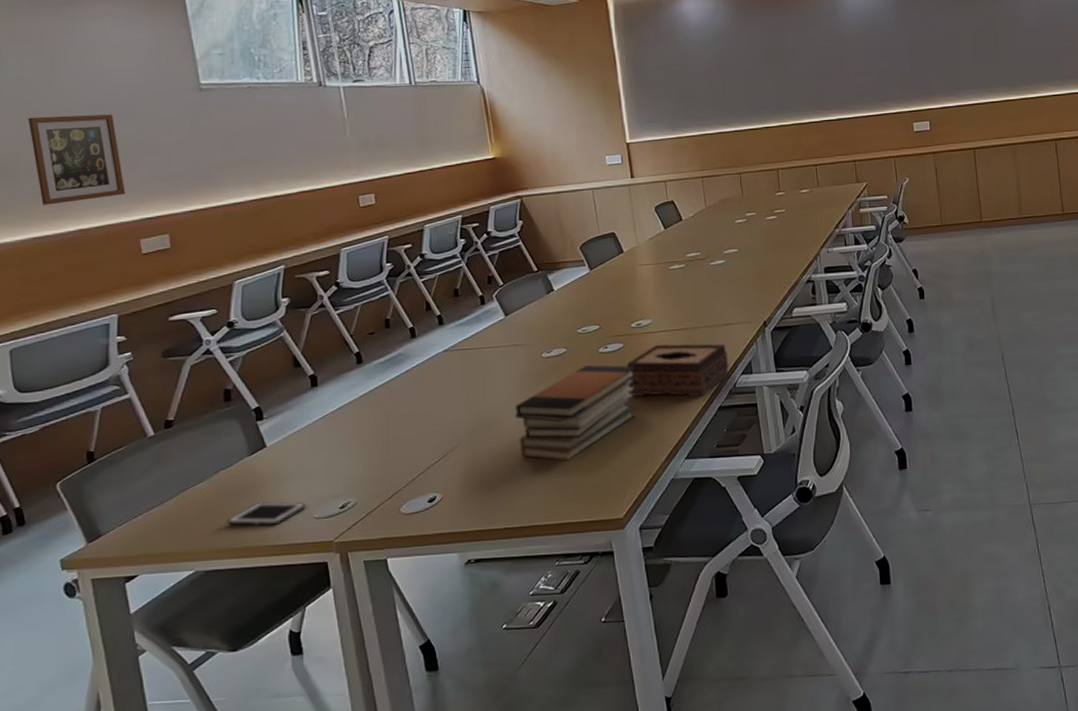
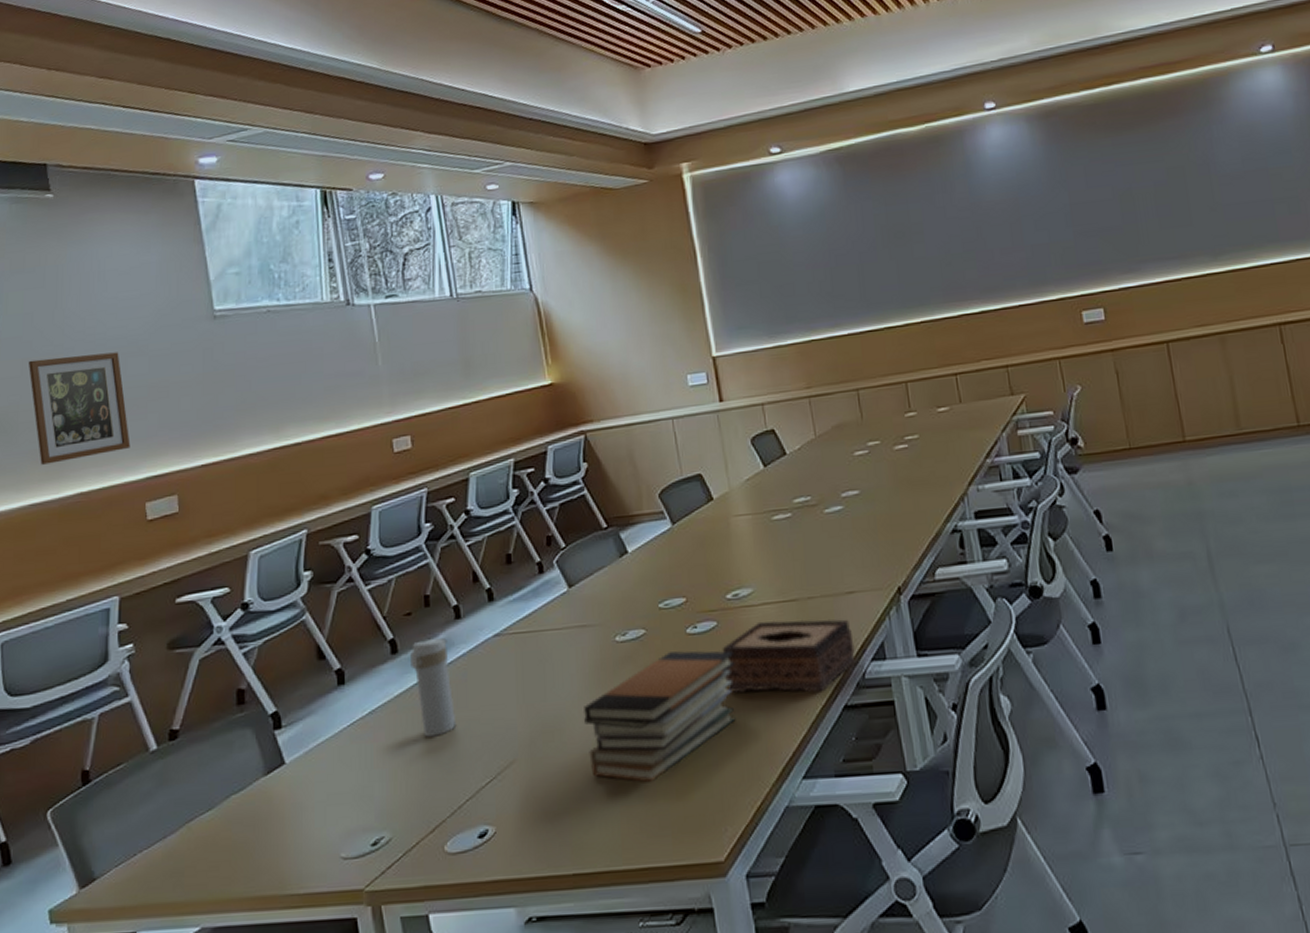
cell phone: present [227,501,307,526] -> none [239,835,333,869]
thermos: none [373,352,411,427] -> present [410,637,457,737]

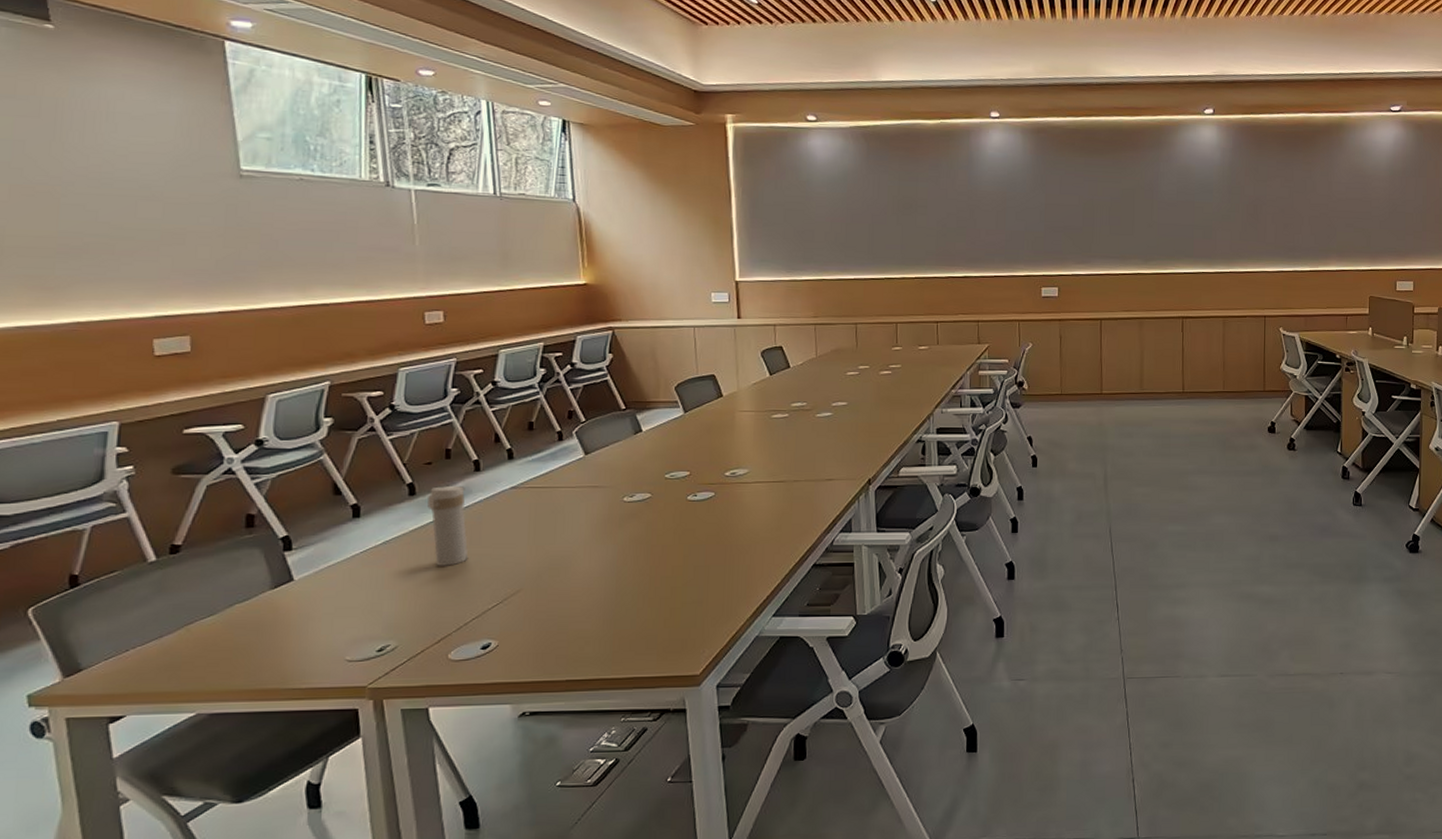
wall art: present [29,352,131,465] -> none [18,187,138,291]
book stack: present [584,650,736,782] -> none [589,513,727,612]
tissue box: present [722,618,856,693] -> none [716,495,828,553]

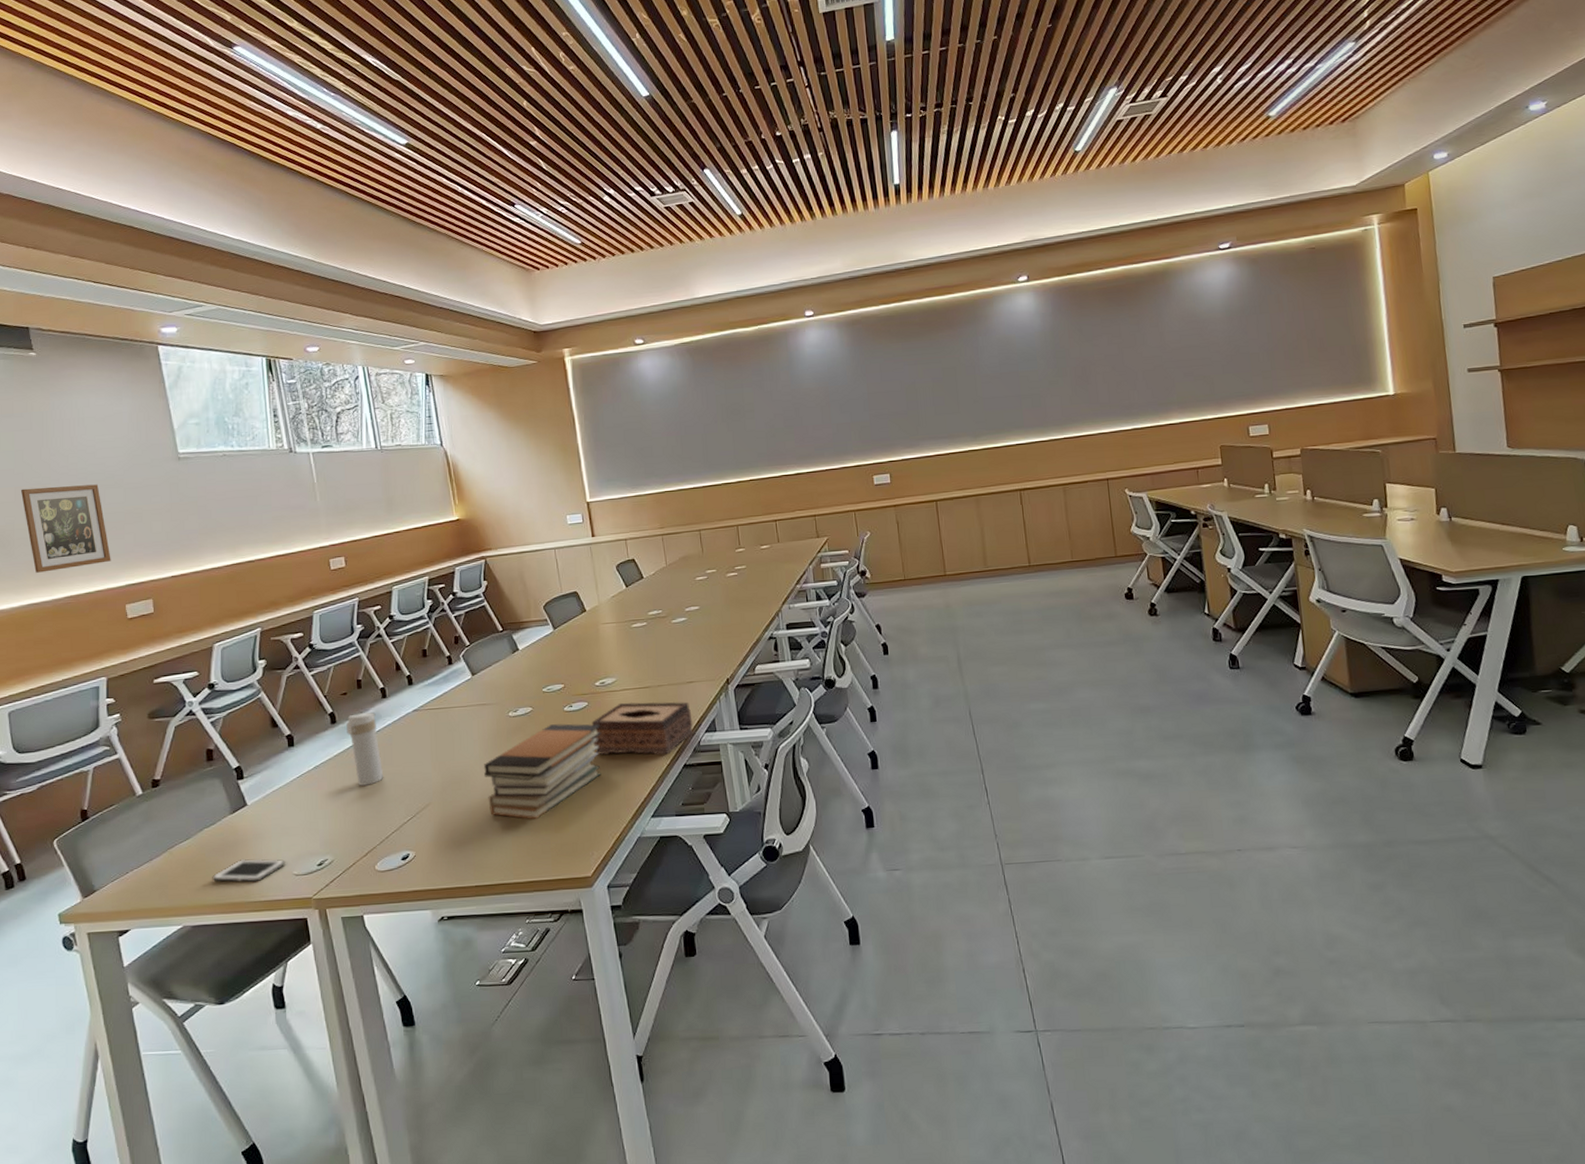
wall art: none [18,187,138,291] -> present [21,484,111,573]
cell phone: none [240,640,338,668] -> present [212,858,287,883]
book stack: none [589,513,727,612] -> present [484,724,602,819]
tissue box: none [716,495,828,553] -> present [591,701,693,755]

